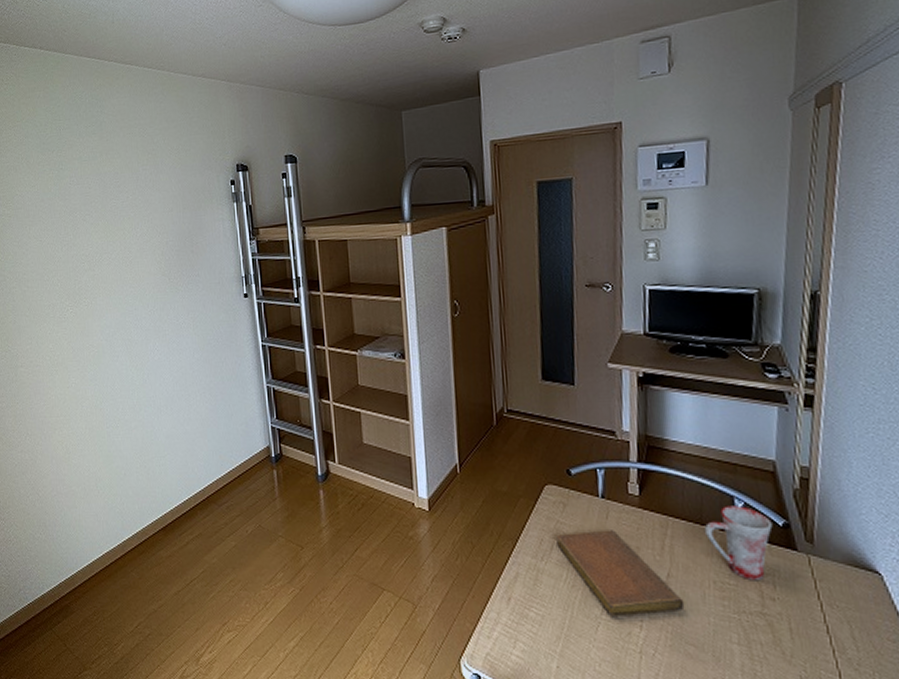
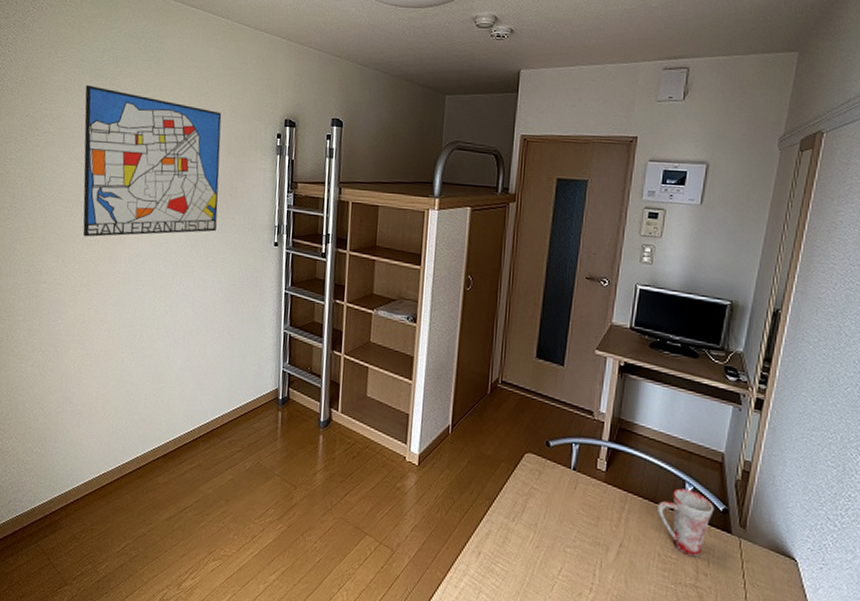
wall art: none [33,161,183,315] -> present [82,85,222,237]
notebook: present [556,530,685,618] -> none [528,498,631,579]

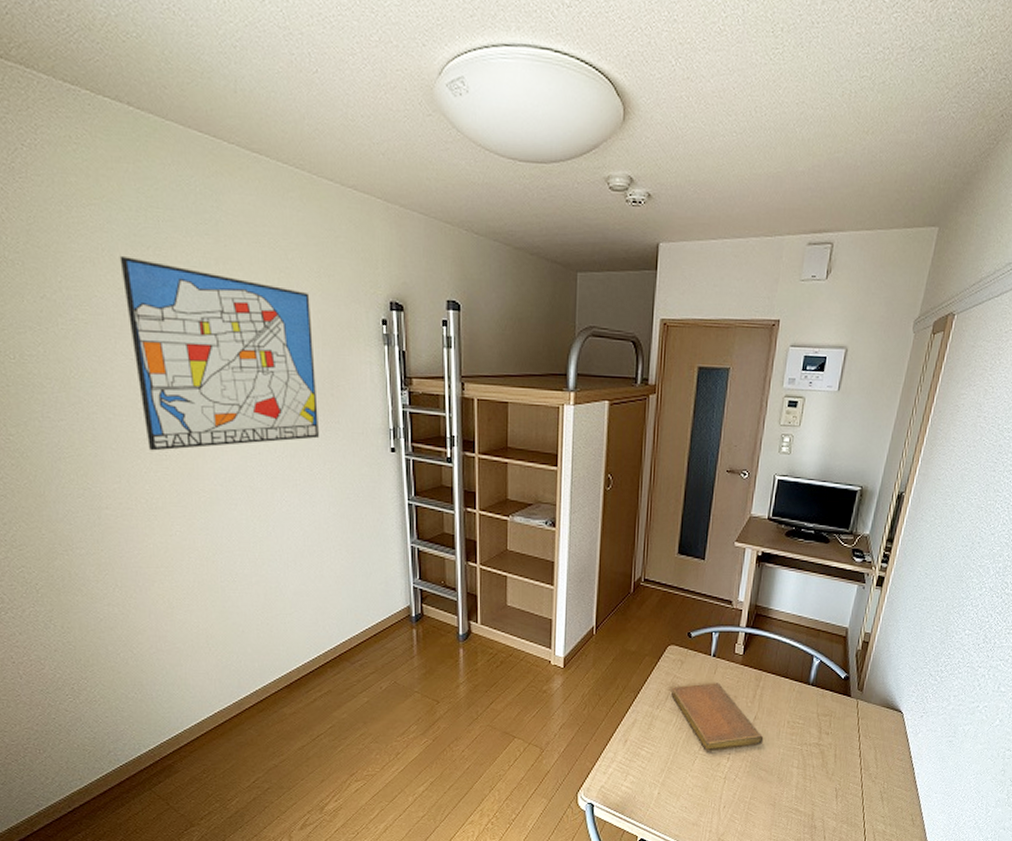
notebook: none [528,498,631,579] -> present [671,683,764,752]
mug: present [656,488,714,558] -> none [787,663,837,720]

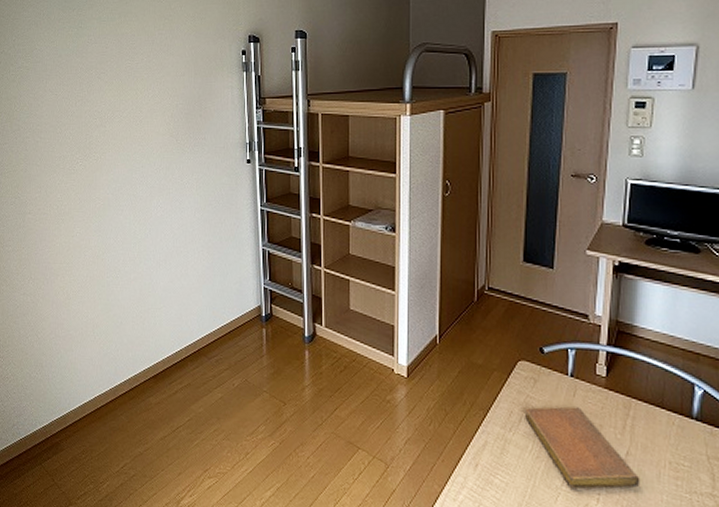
wall art: present [119,256,319,451] -> none [54,18,189,166]

